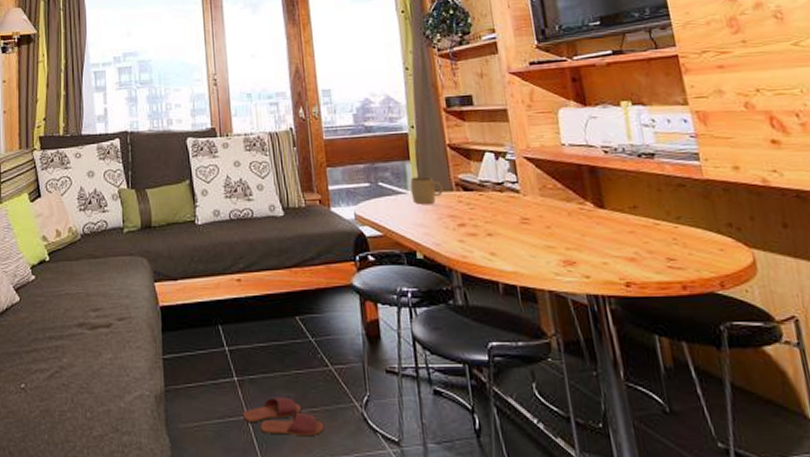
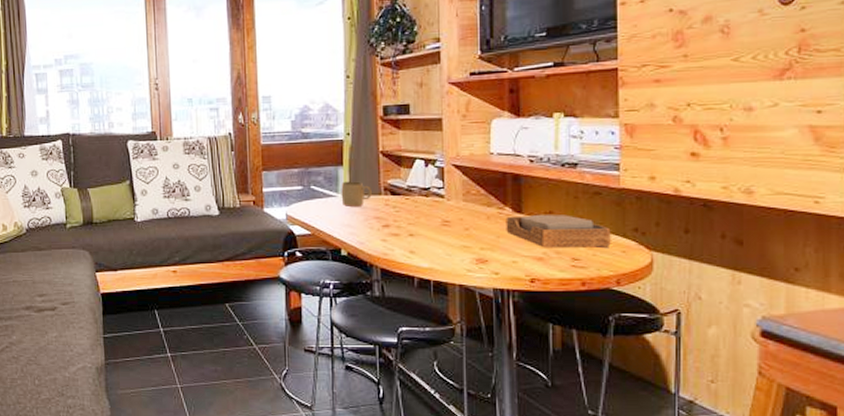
slippers: present [243,397,325,437] -> none [175,370,247,402]
napkin holder: none [588,209,706,247] -> present [506,215,611,248]

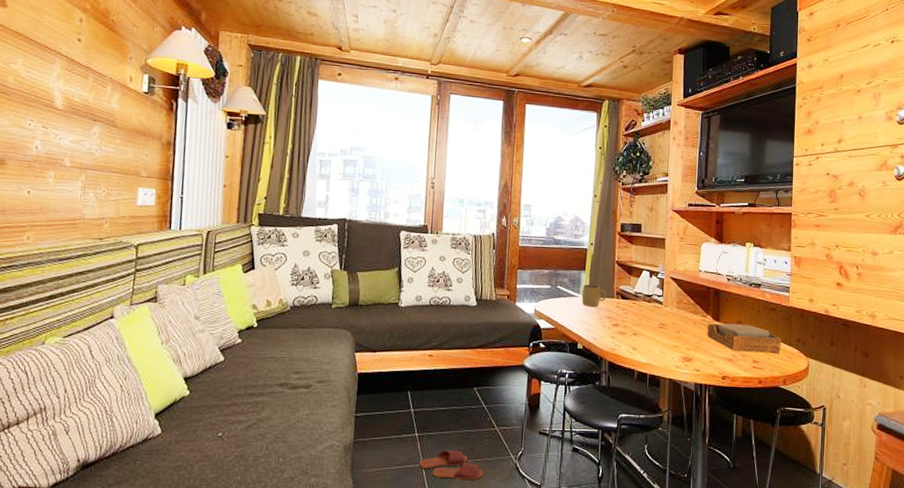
slippers: none [175,370,247,402] -> present [419,450,485,481]

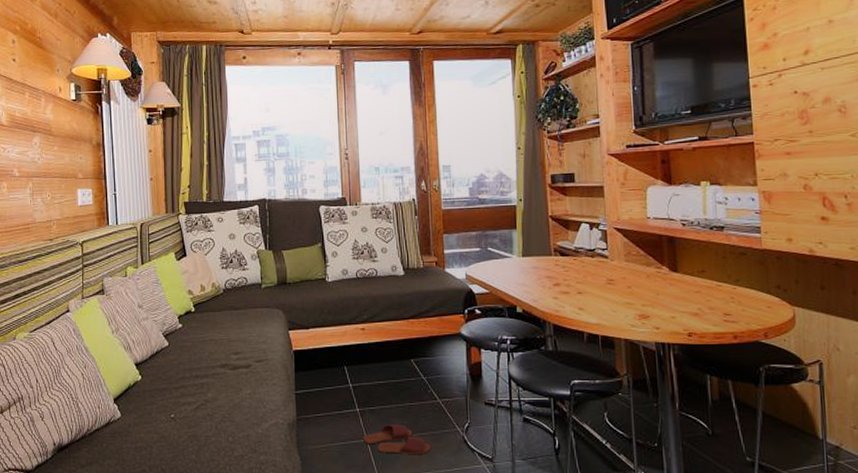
mug: present [581,284,607,307] -> none [515,243,543,267]
napkin holder: present [707,323,781,353] -> none [663,273,757,304]

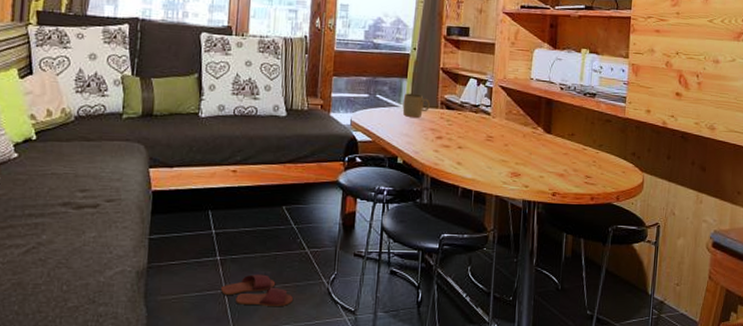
mug: none [515,243,543,267] -> present [402,93,430,118]

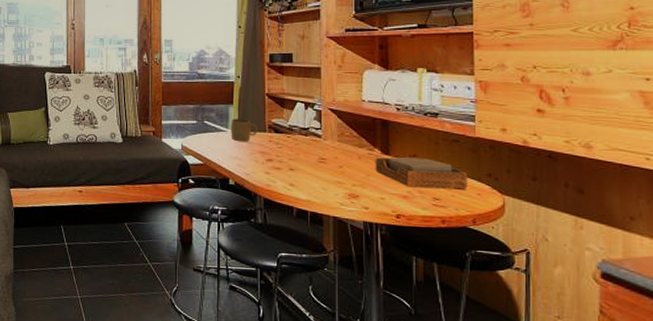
slippers: present [221,274,294,307] -> none [76,283,140,314]
napkin holder: none [537,135,616,168] -> present [375,157,468,190]

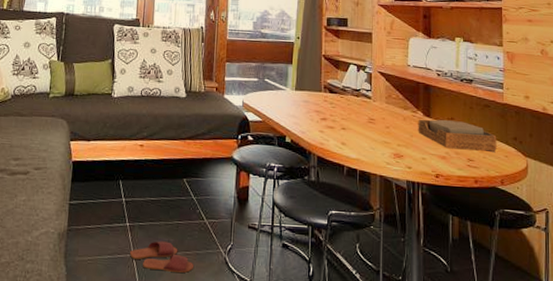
slippers: none [76,283,140,314] -> present [130,241,195,274]
mug: present [231,118,257,141] -> none [289,77,314,100]

